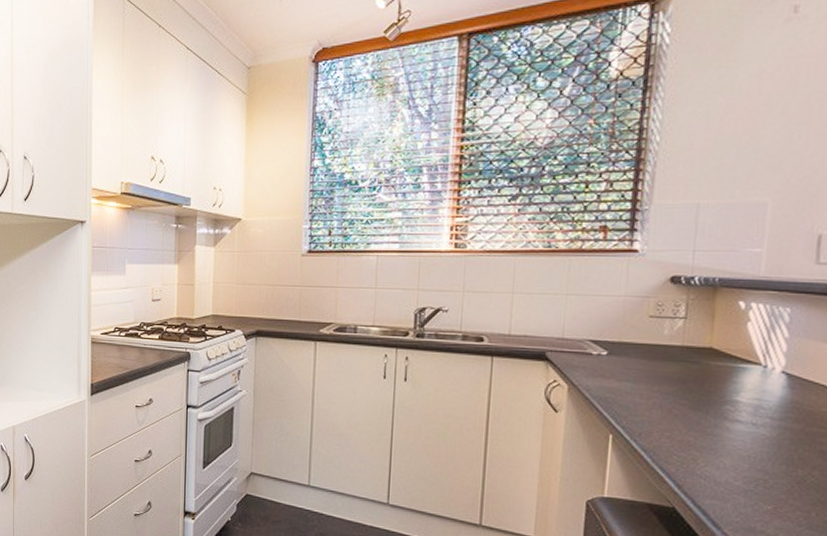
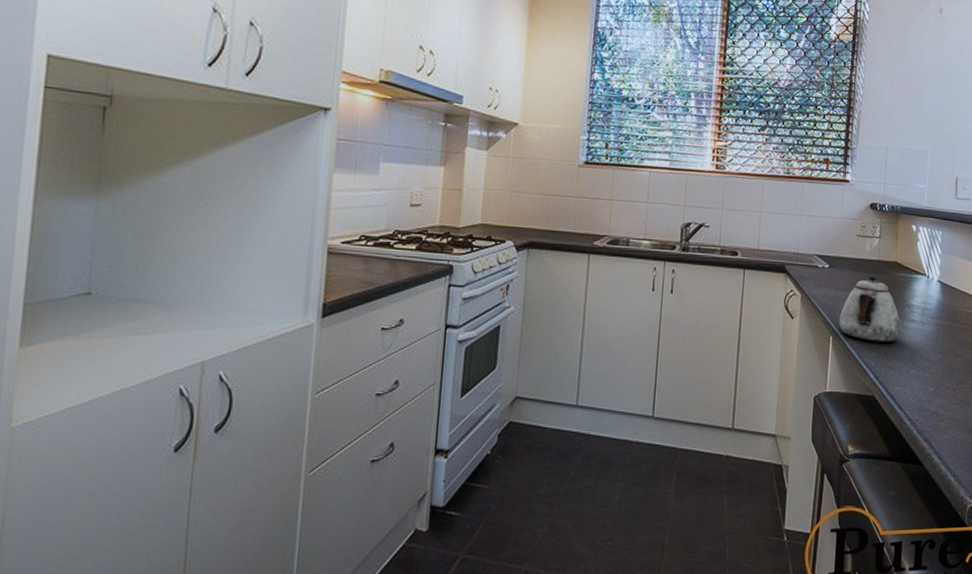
teapot: none [622,365,719,446] -> present [839,276,901,342]

